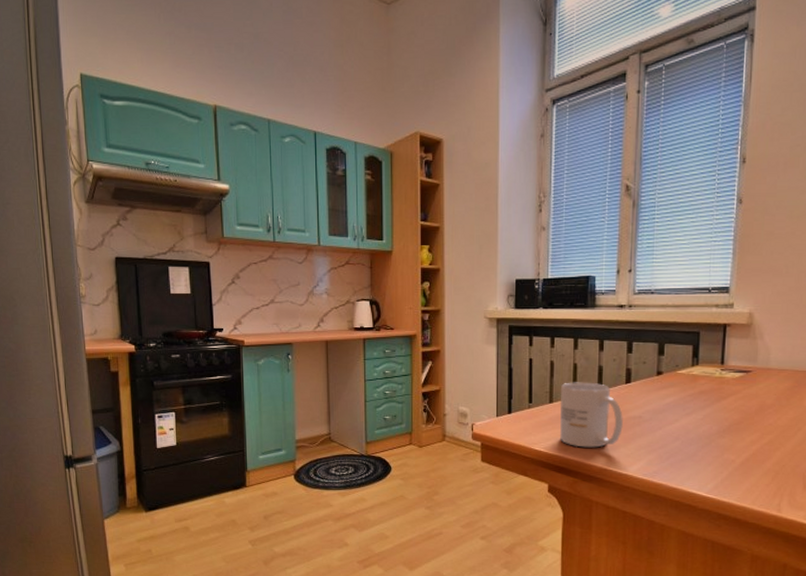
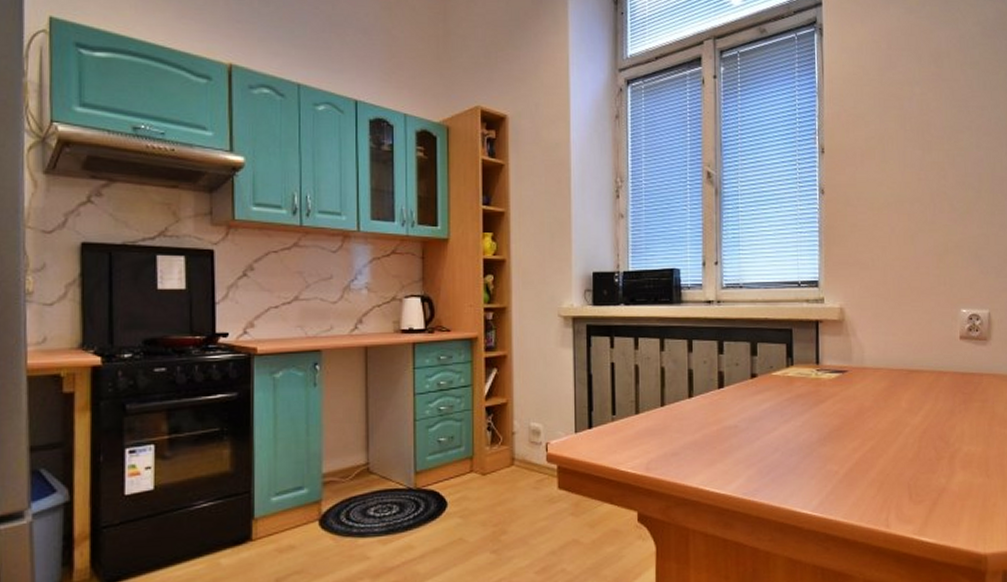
mug: present [560,382,623,448] -> none [647,388,718,465]

